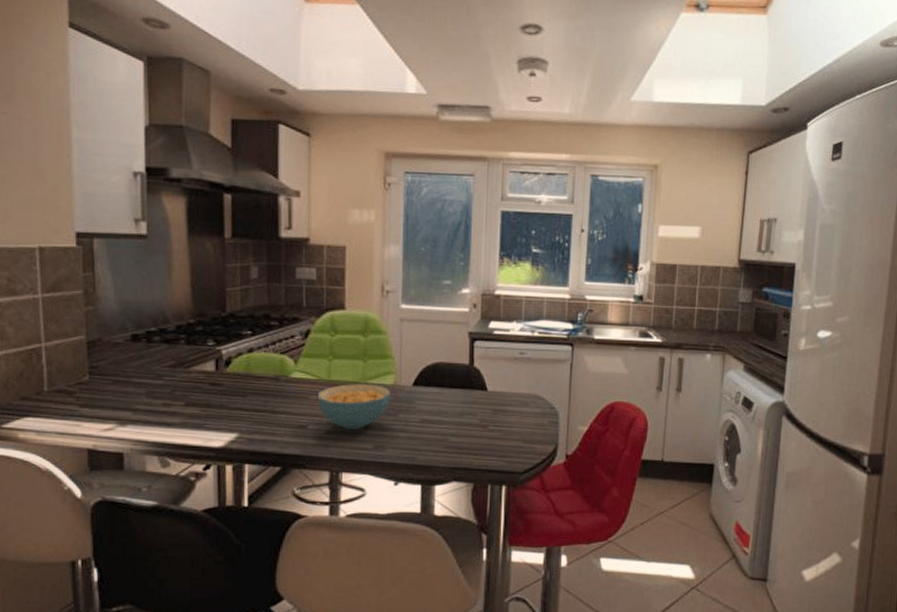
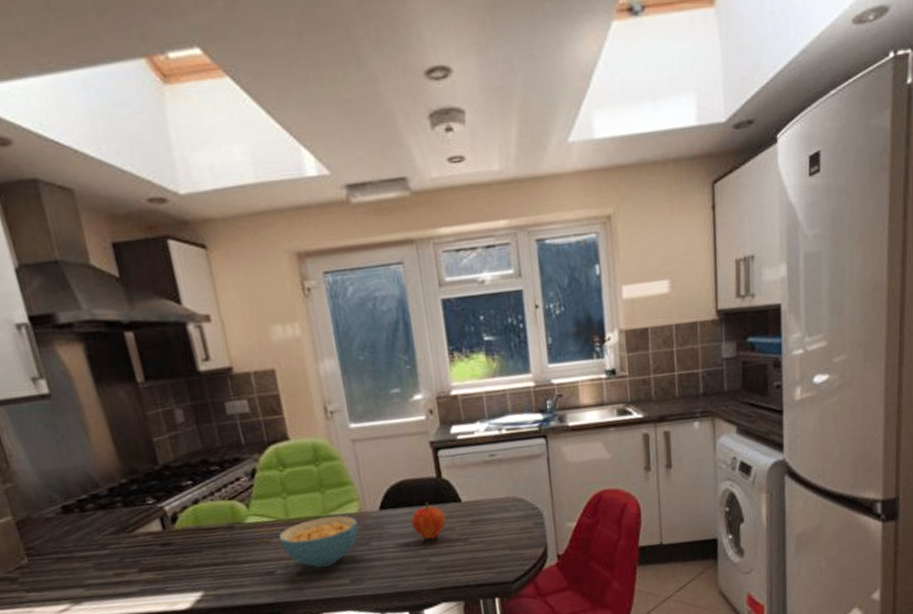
fruit: none [438,386,470,421] -> present [410,502,446,541]

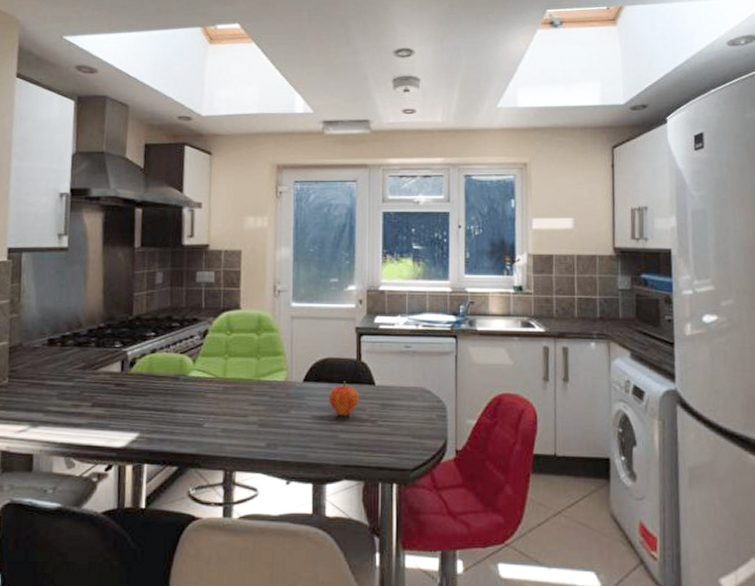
cereal bowl: present [278,515,359,568] -> none [213,380,283,427]

